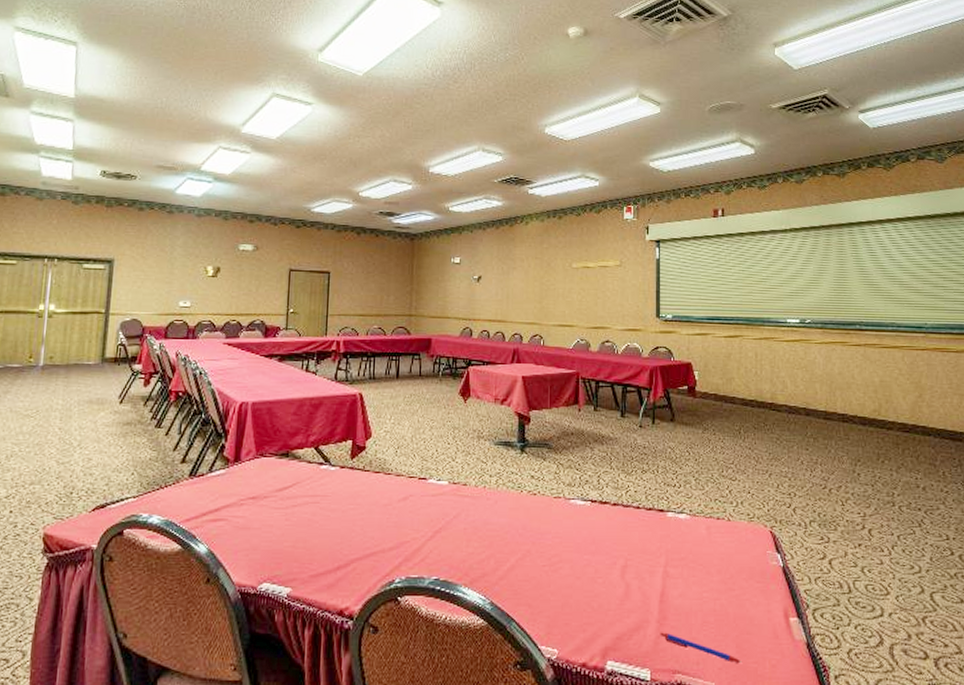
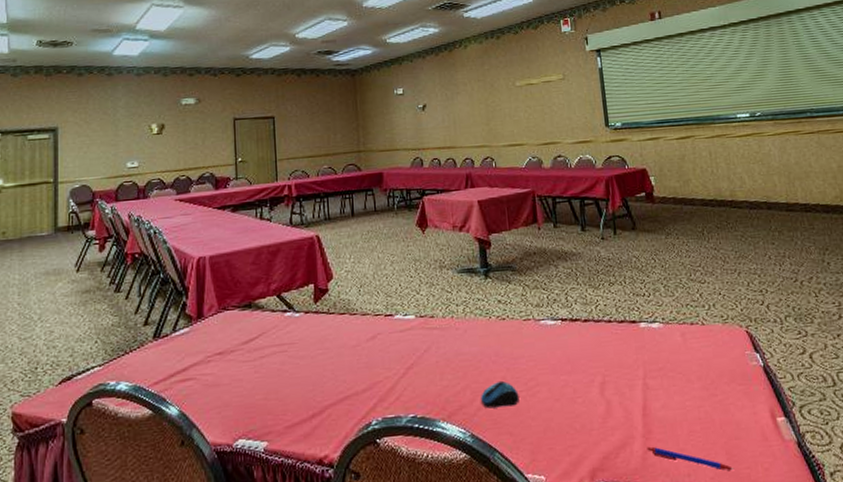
computer mouse: none [504,553,541,579] -> present [481,380,519,409]

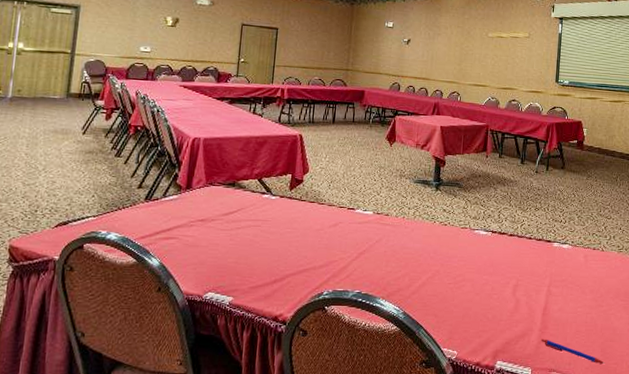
computer mouse: present [481,380,519,409] -> none [416,273,448,294]

